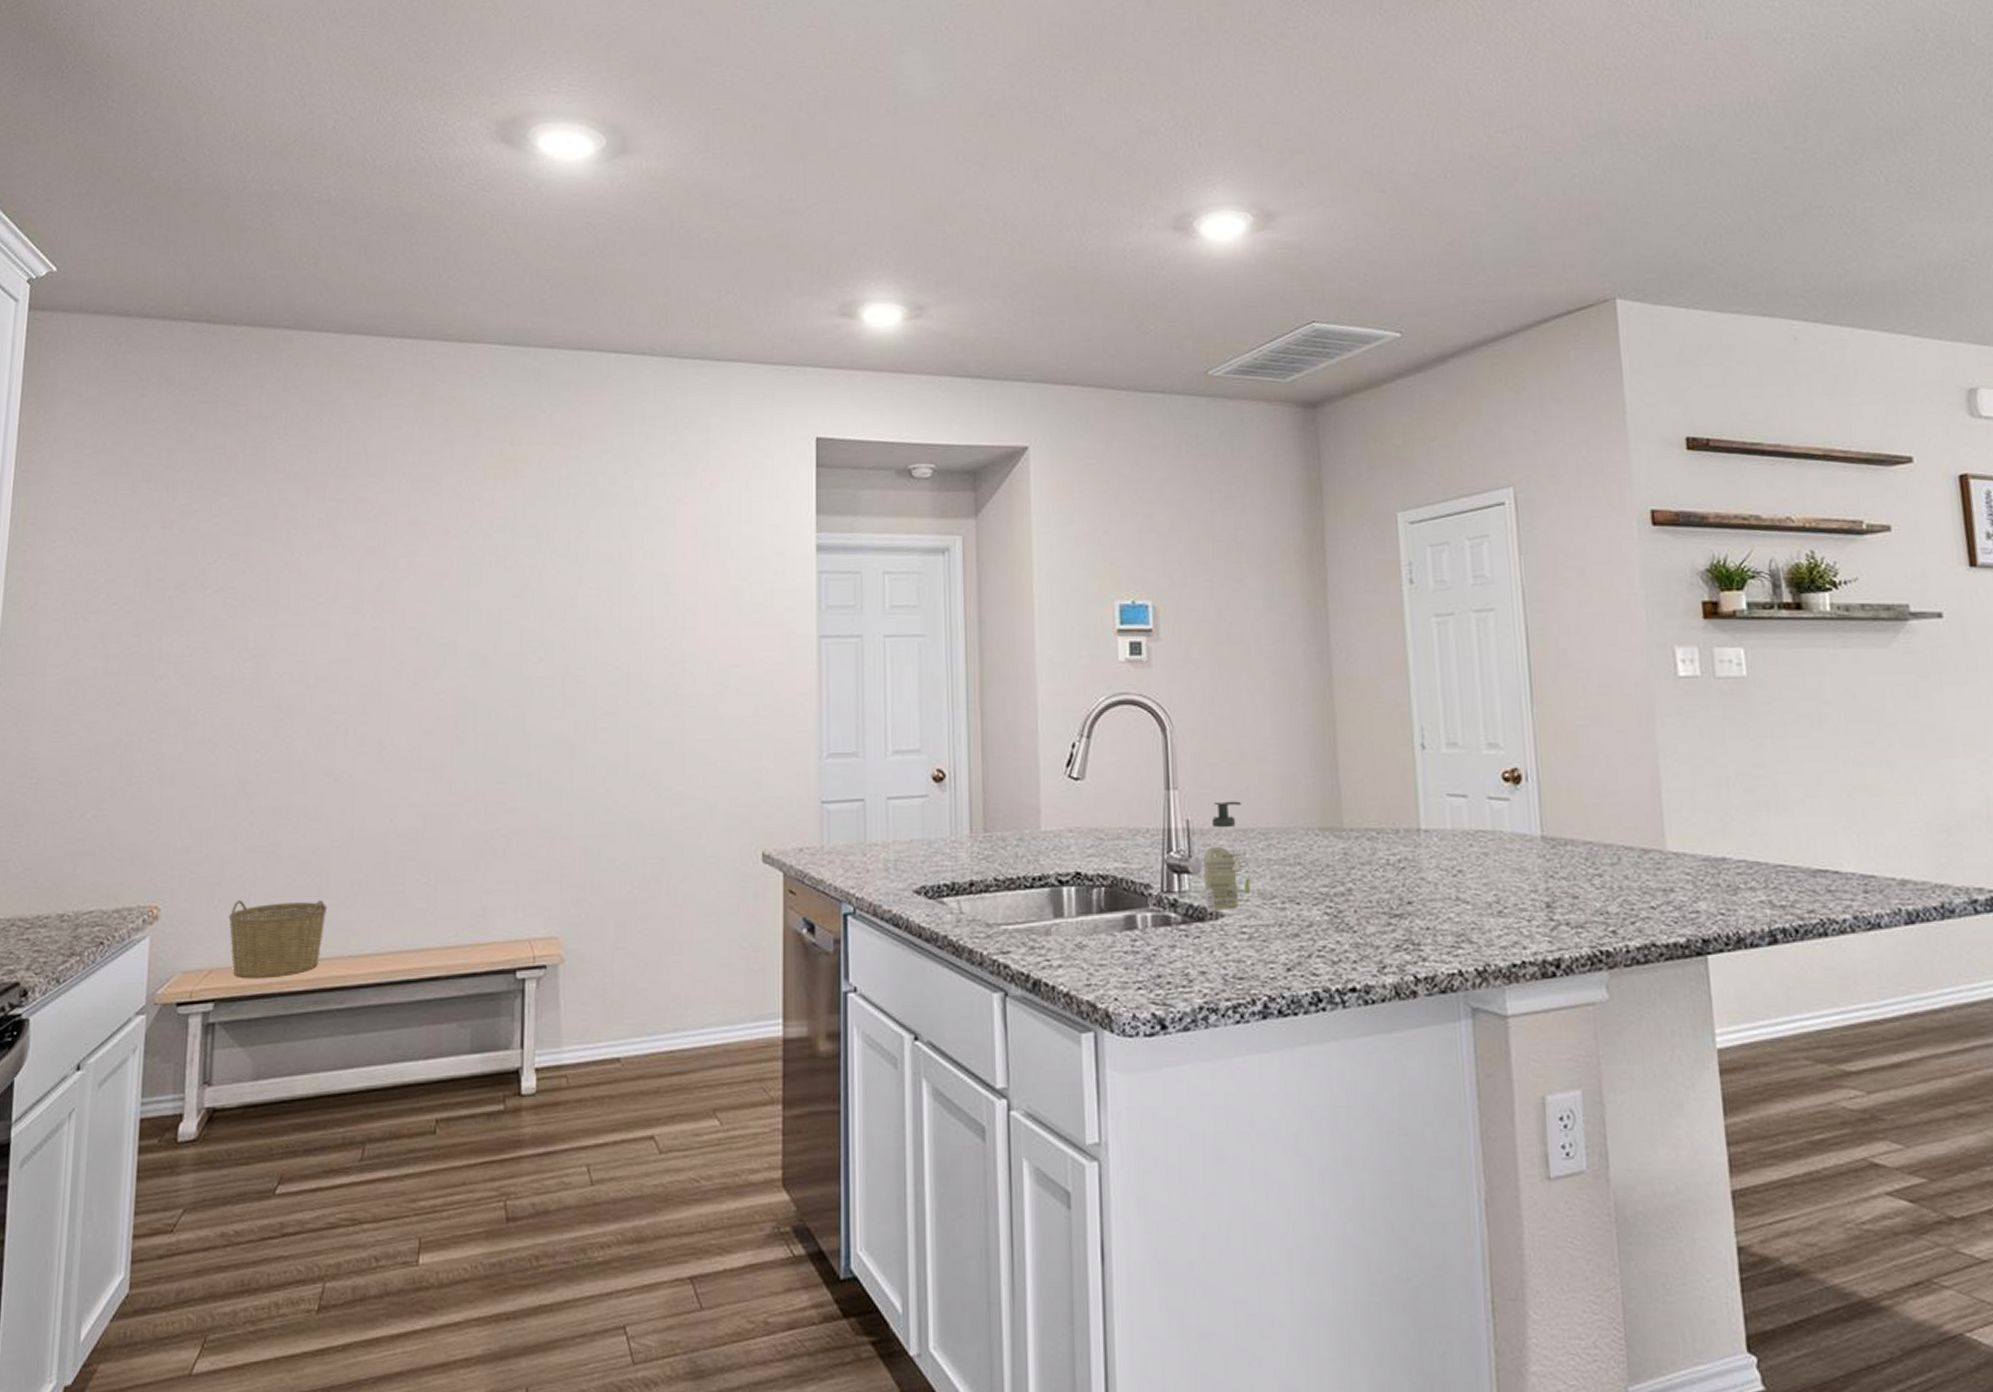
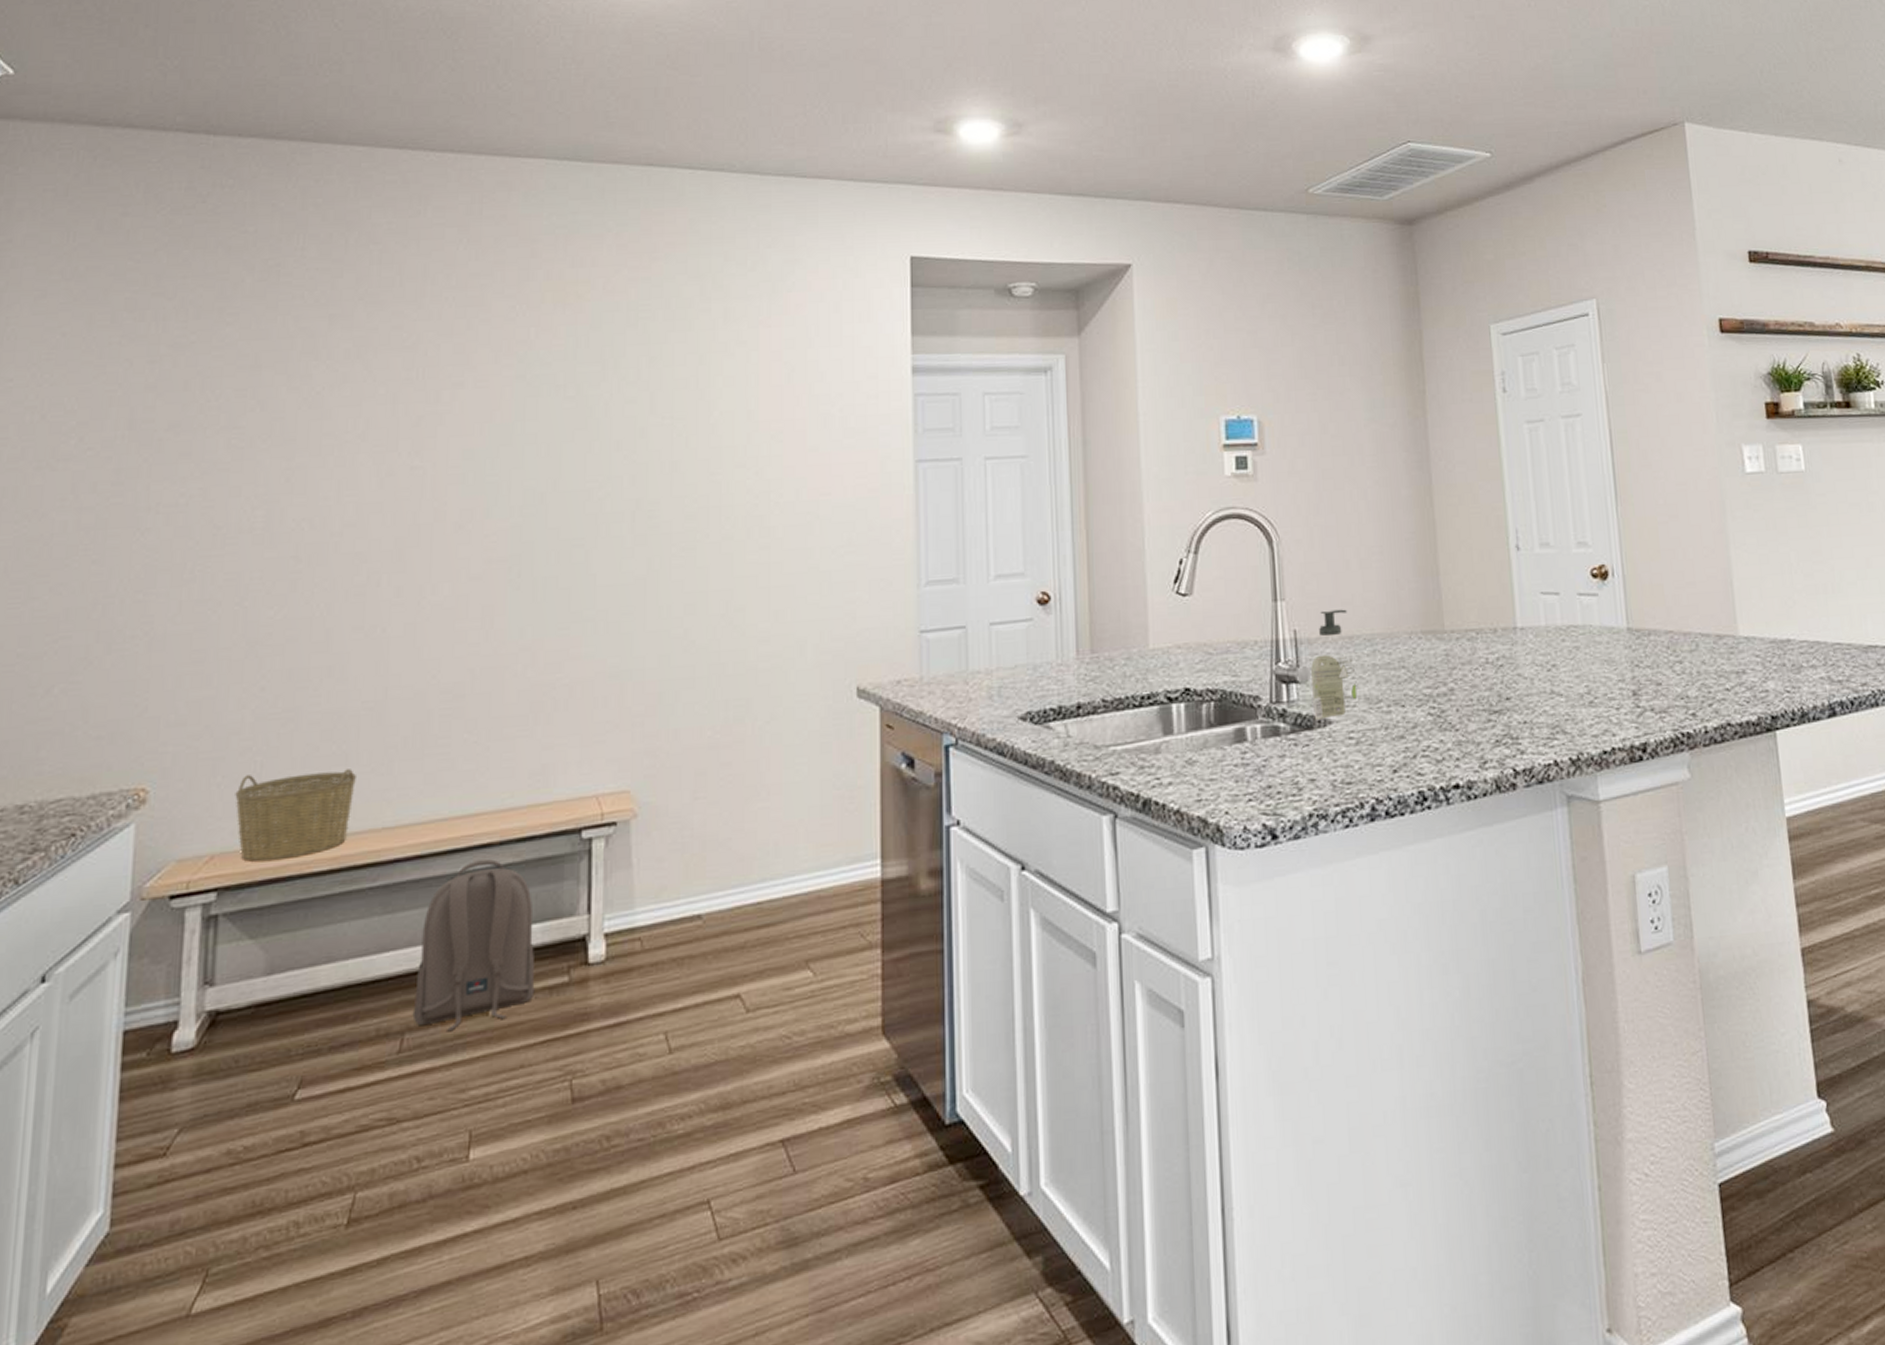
backpack: none [372,992,475,1145] -> present [412,859,535,1031]

